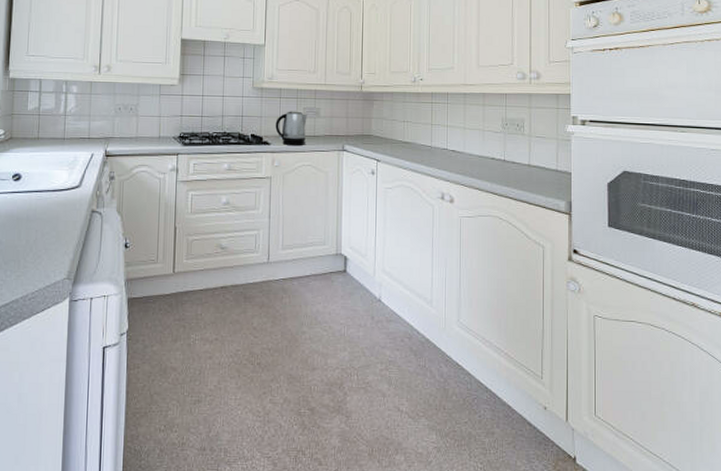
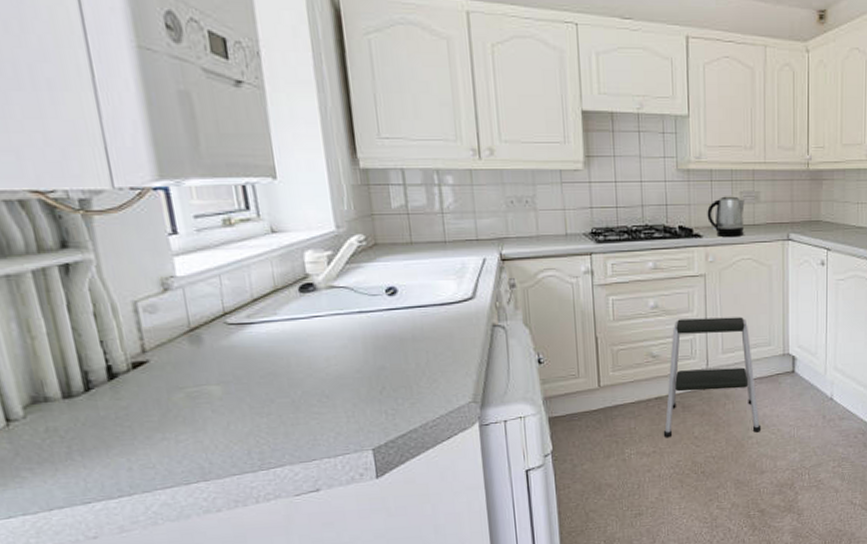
step stool: none [225,215,315,328] -> present [663,317,762,438]

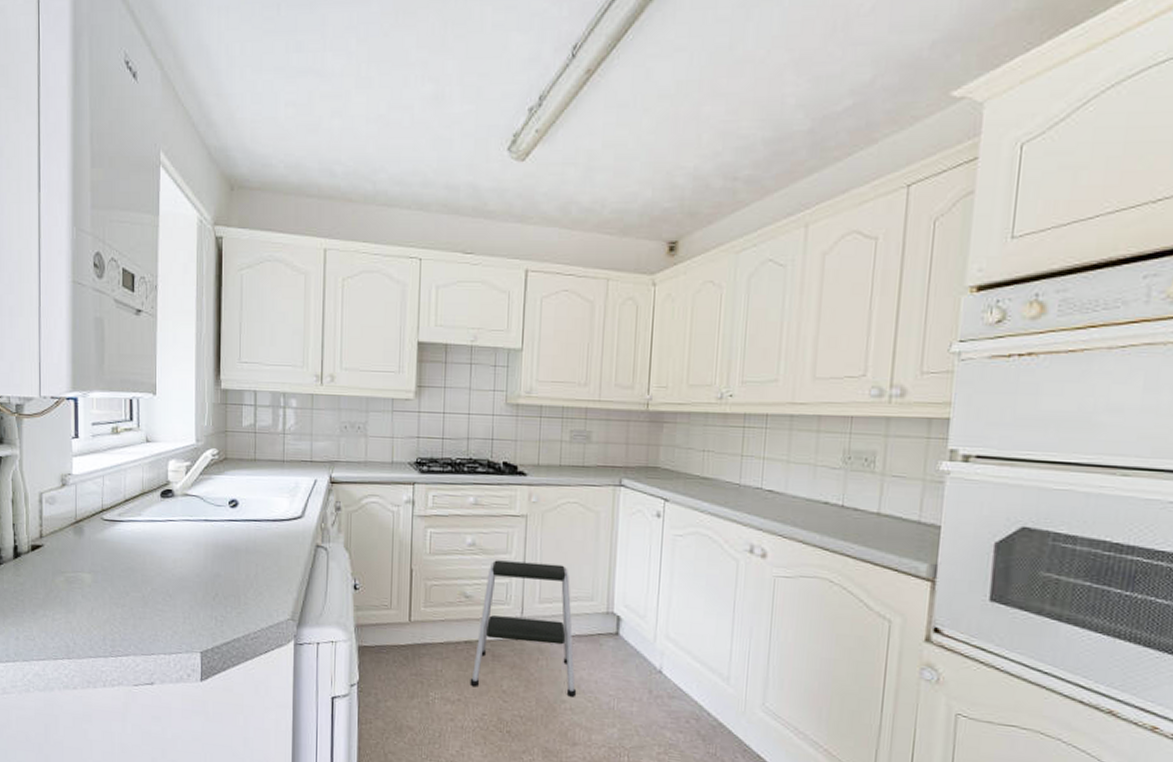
kettle: present [707,196,745,237] -> none [533,434,575,478]

